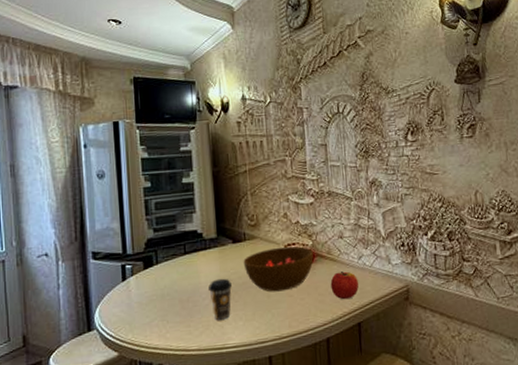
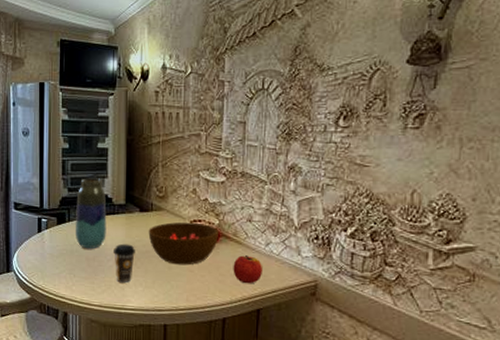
vase: none [164,214,200,291] -> present [76,178,107,249]

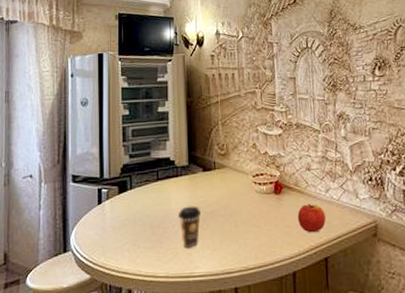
vase: present [76,178,107,249] -> none [138,142,170,216]
bowl: present [148,222,219,265] -> none [212,176,281,222]

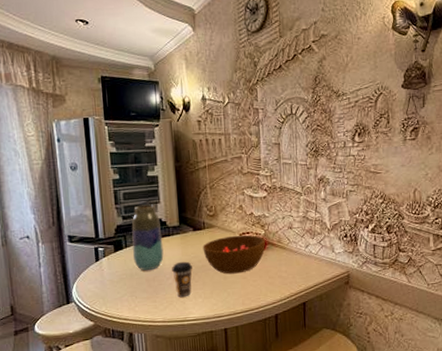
vase: none [138,142,170,216] -> present [132,204,164,271]
bowl: none [212,176,281,222] -> present [202,234,265,274]
apple: present [297,204,326,233] -> none [280,258,305,282]

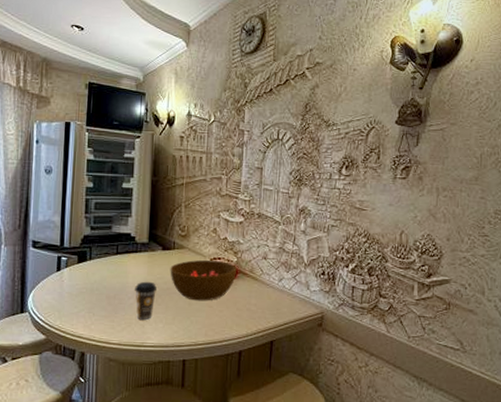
vase: present [132,204,164,271] -> none [96,217,129,287]

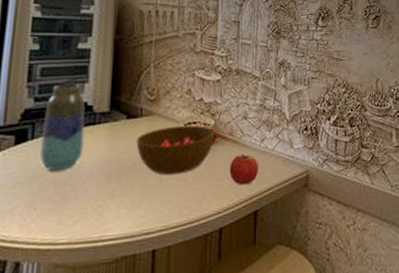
vase: none [96,217,129,287] -> present [40,83,85,172]
coffee cup: present [135,281,157,321] -> none [91,158,119,208]
apple: none [249,290,277,318] -> present [229,154,259,185]

